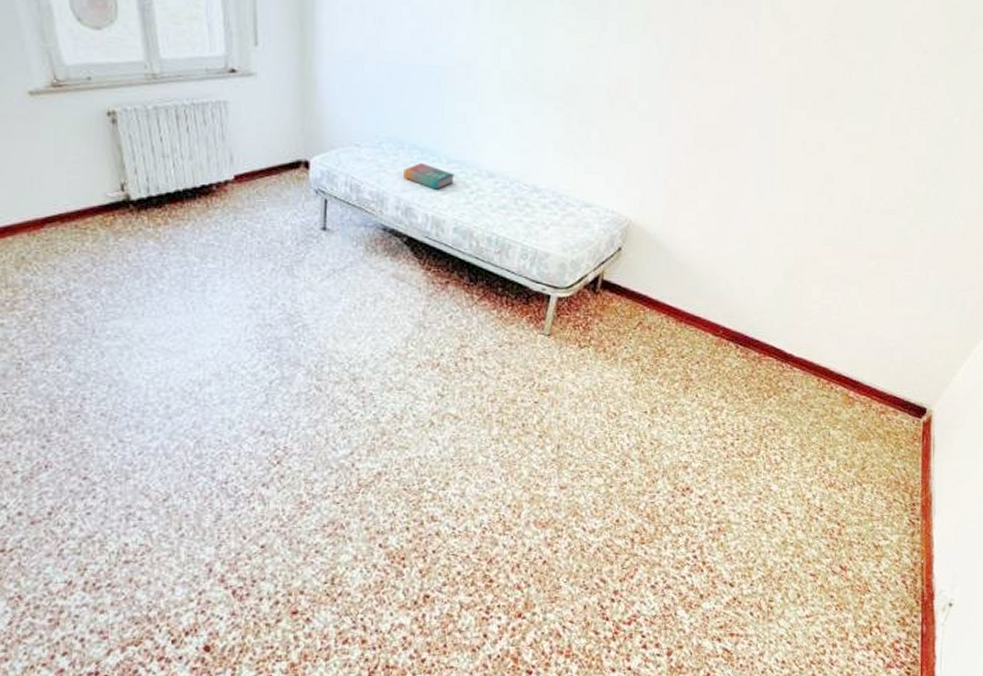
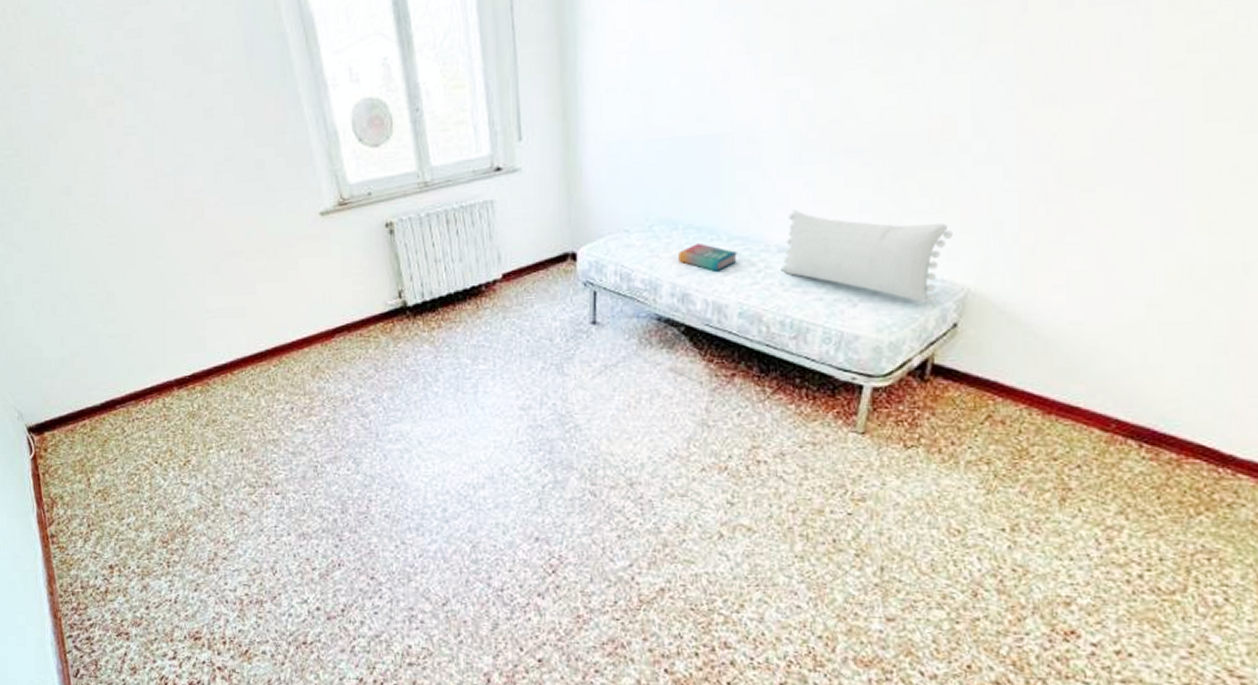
pillow: none [490,141,621,230] -> present [781,209,953,303]

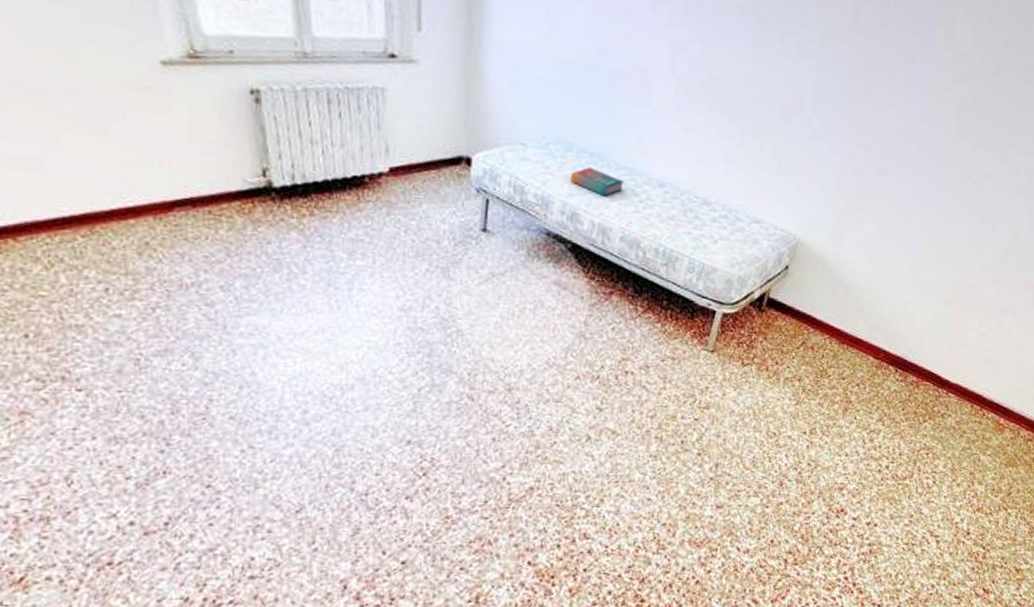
pillow: present [781,209,953,303] -> none [659,150,792,247]

